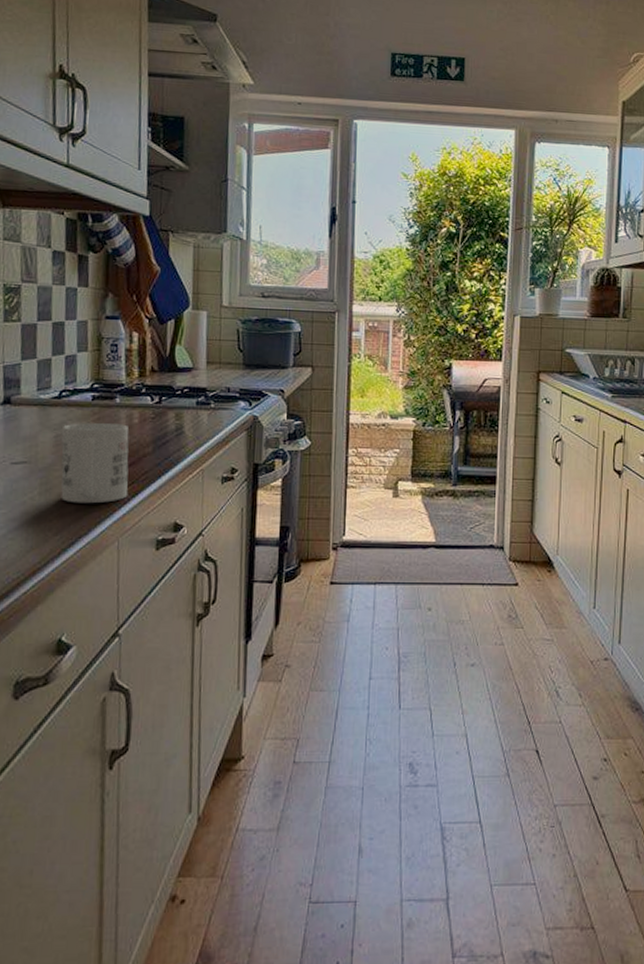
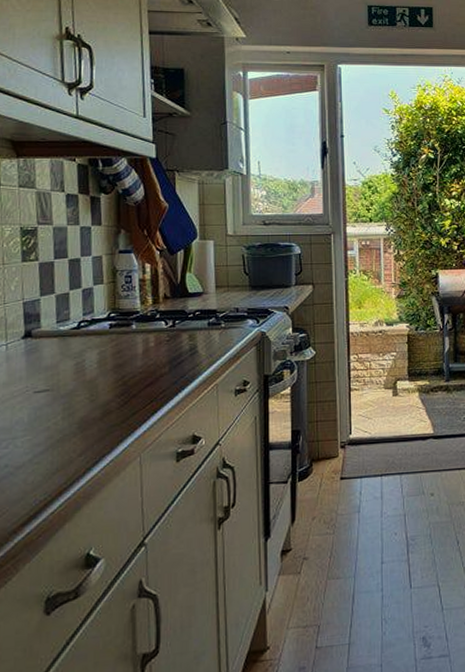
mug: present [61,423,129,504] -> none [81,348,148,425]

